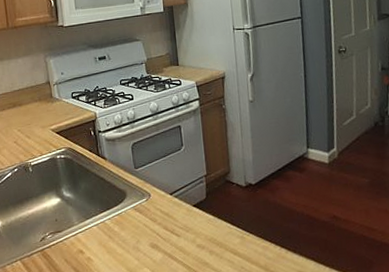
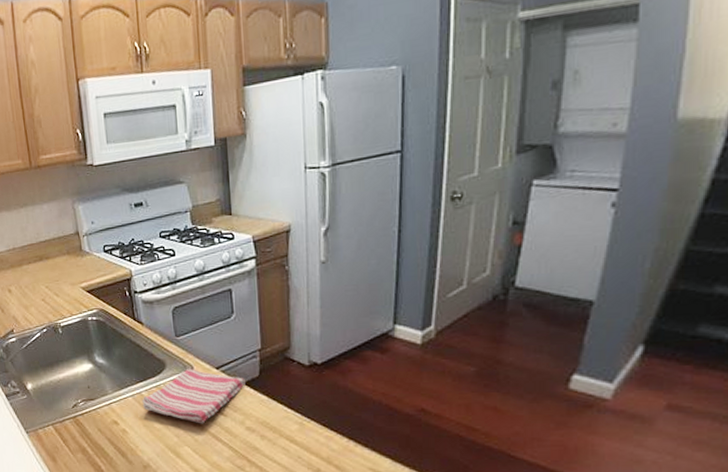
dish towel: none [105,196,195,246] -> present [142,369,245,424]

